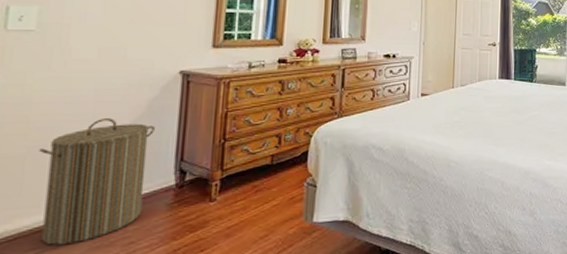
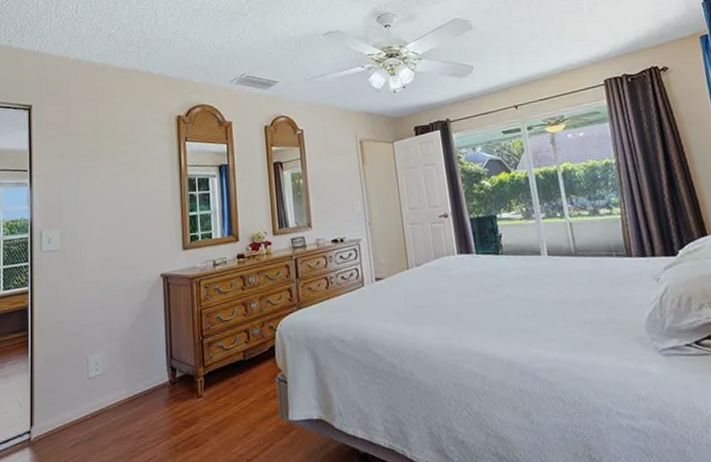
laundry hamper: present [39,118,156,246] -> none [71,321,149,437]

